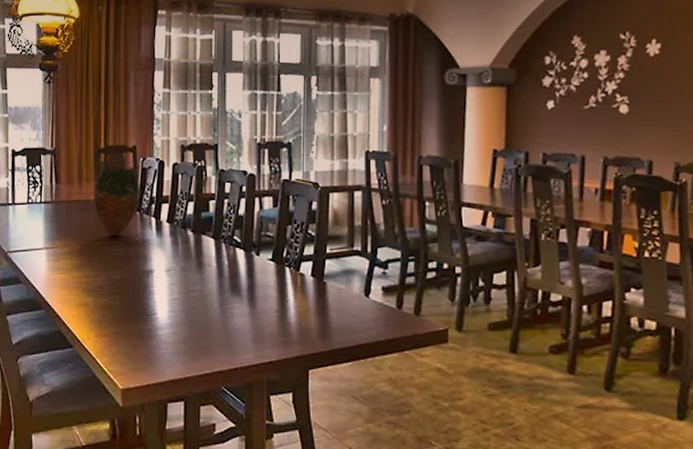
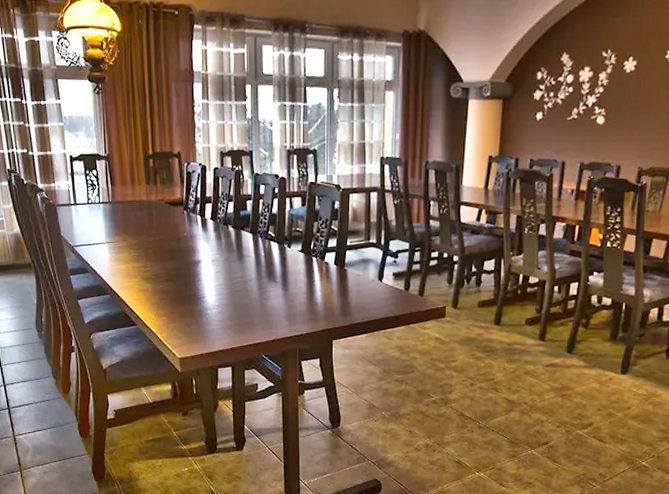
vase: present [93,165,140,236] -> none [145,170,187,232]

